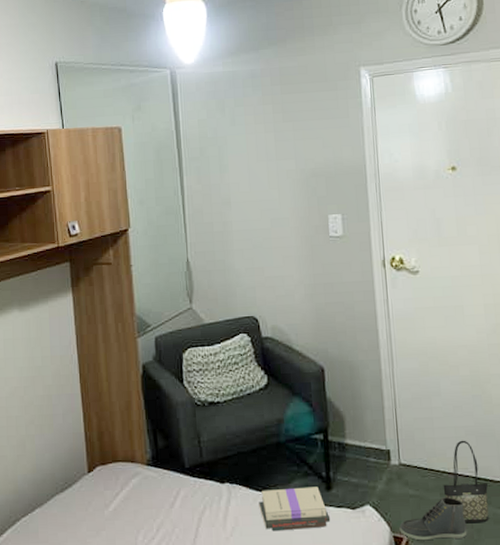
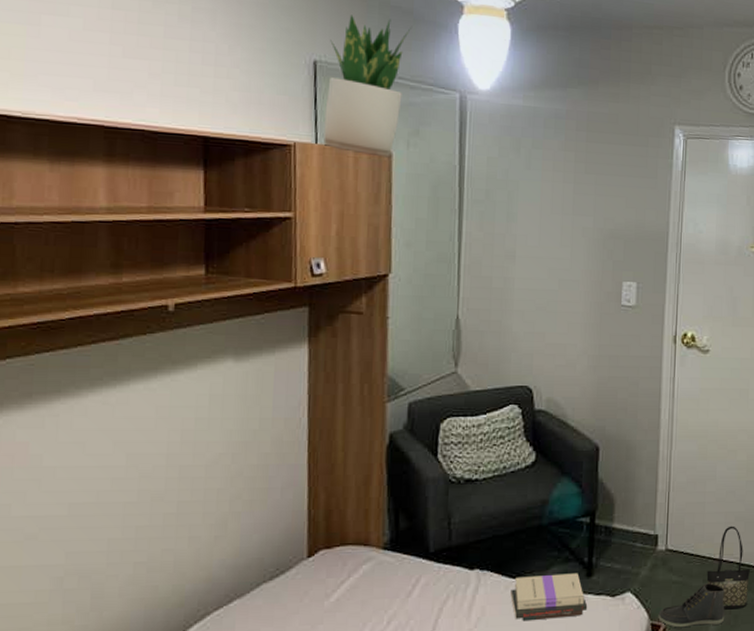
planter: none [66,18,126,133] -> present [323,15,411,158]

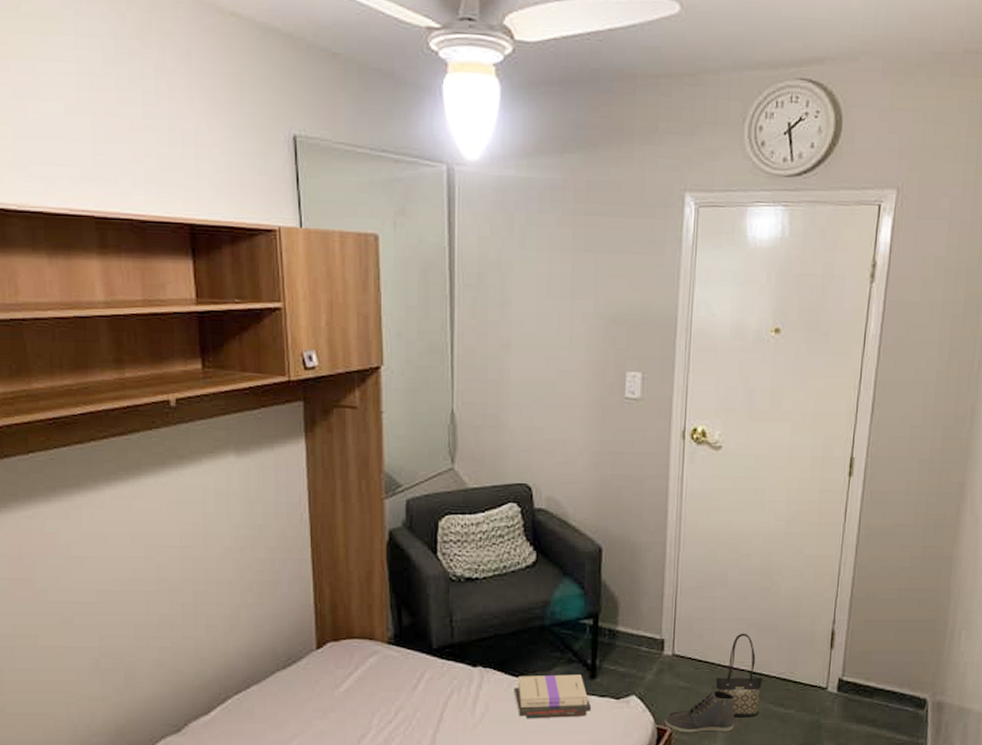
planter: present [323,15,411,158] -> none [308,81,393,240]

